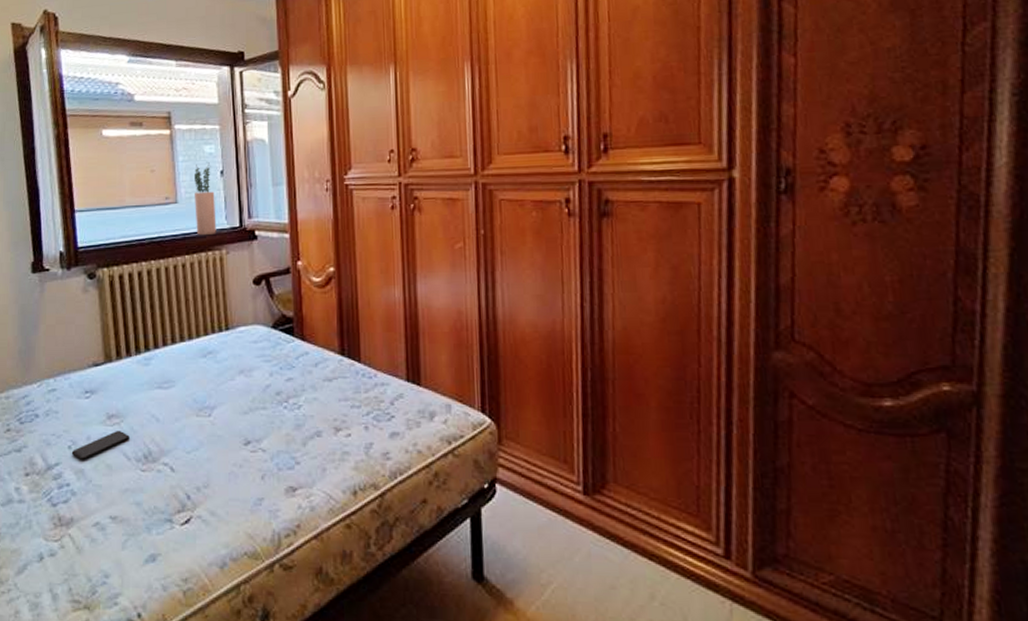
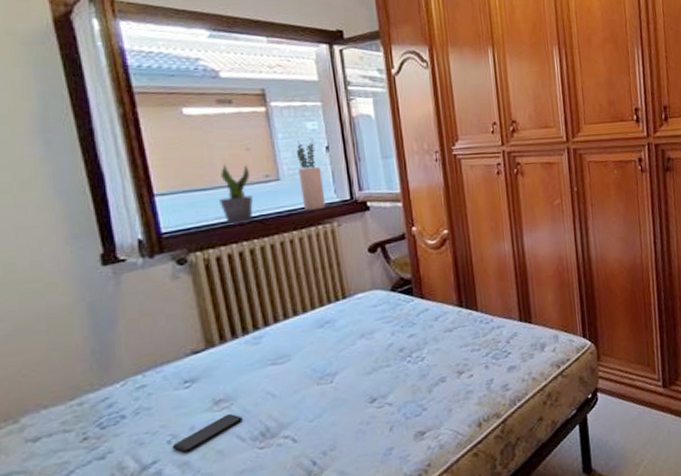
potted plant: none [126,185,154,244] -> present [219,164,254,225]

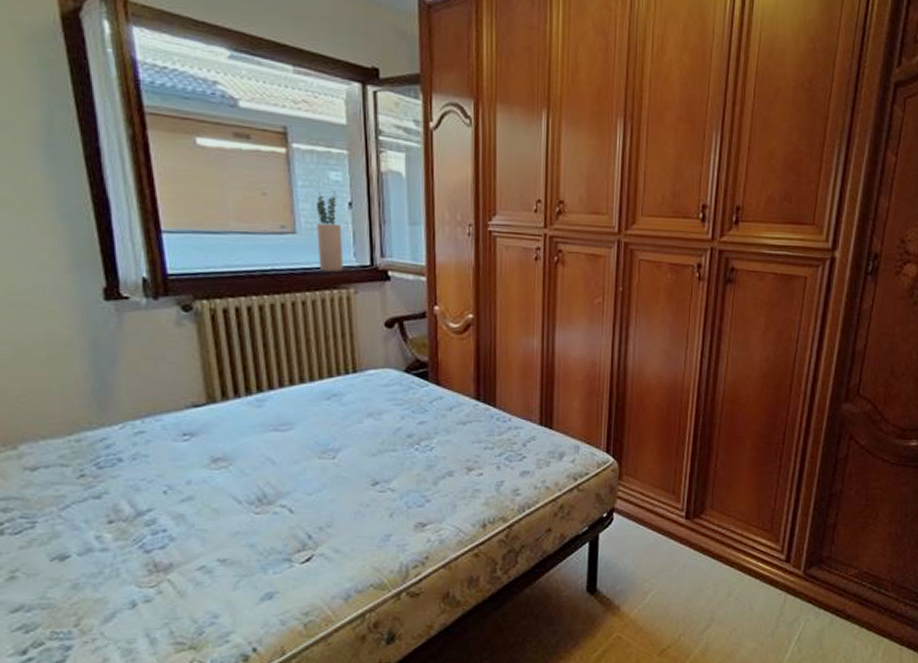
smartphone: present [171,413,242,454] -> none [167,473,240,506]
potted plant: present [219,164,254,225] -> none [230,207,267,276]

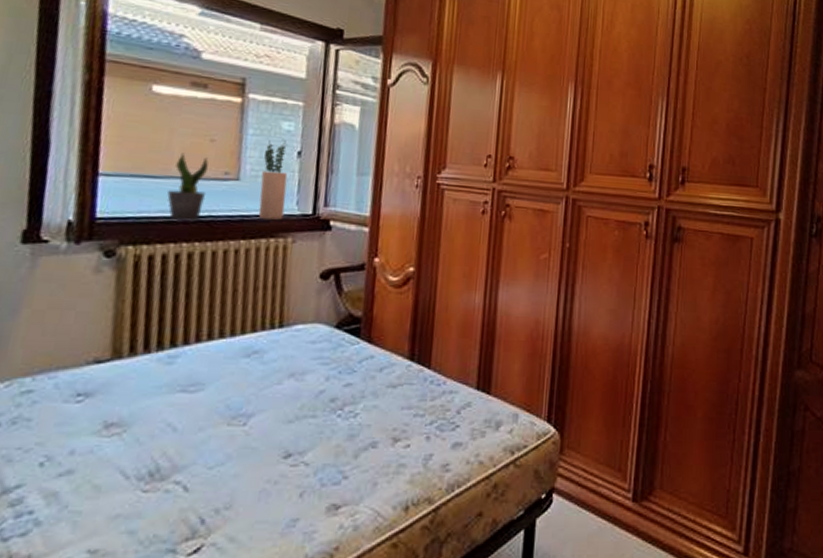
potted plant: none [230,207,267,276] -> present [167,152,209,222]

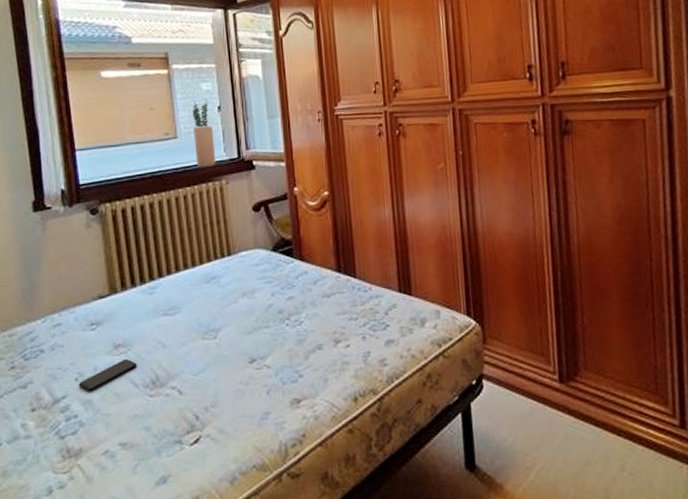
smartphone: none [42,441,133,482] -> present [78,358,137,392]
potted plant: present [167,152,209,222] -> none [127,122,155,179]

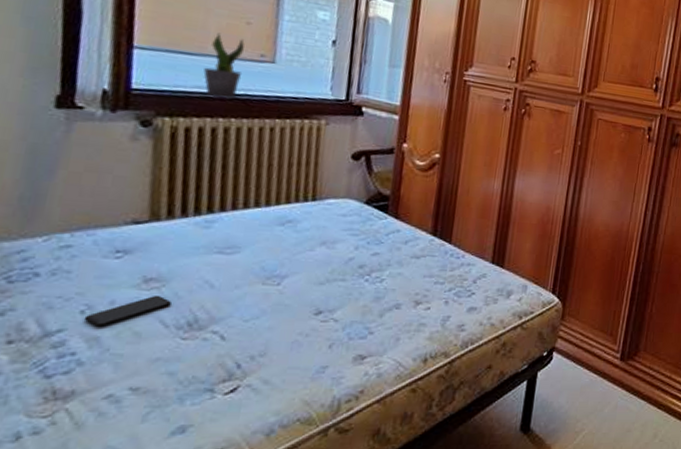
potted plant: none [127,122,155,179] -> present [203,32,245,98]
vase: present [192,99,216,169] -> none [293,27,323,104]

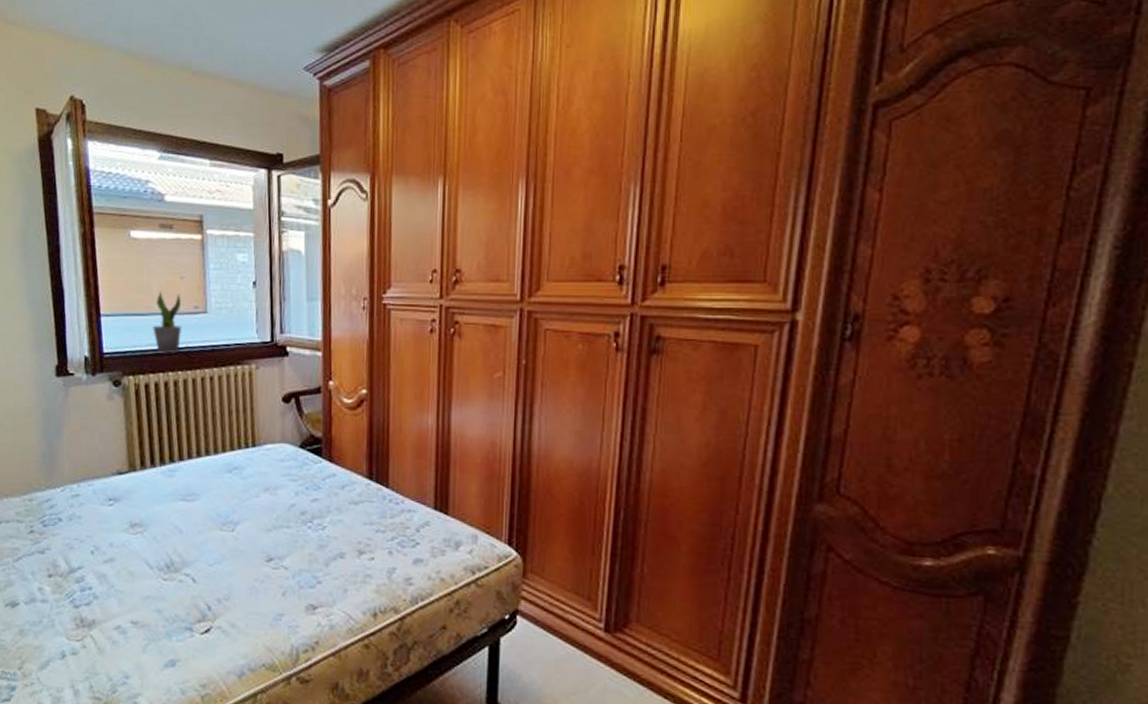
smartphone: present [83,295,171,328] -> none [94,538,152,567]

